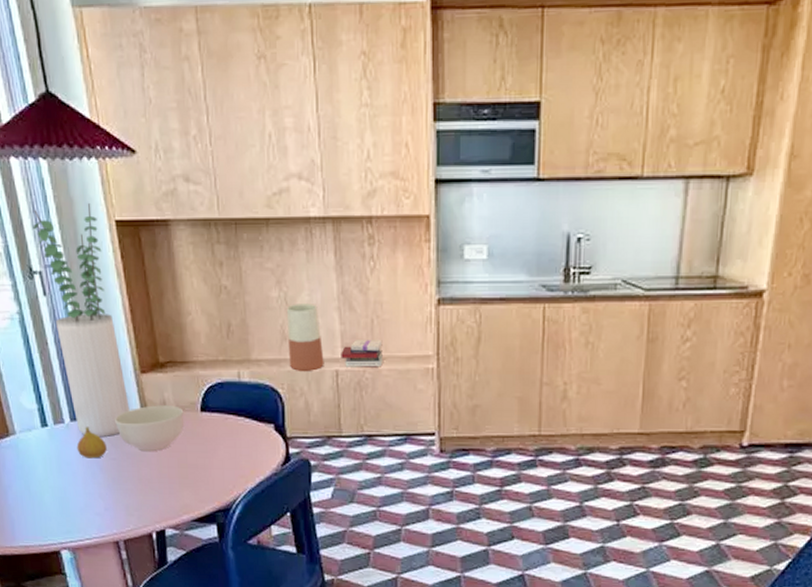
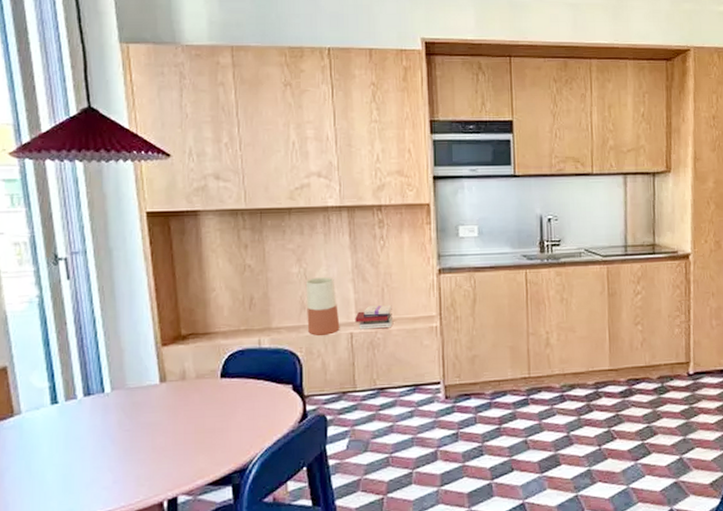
vase: present [32,203,130,438] -> none [62,198,148,410]
fruit: present [76,427,107,459] -> none [88,401,121,432]
bowl: present [114,405,184,452] -> none [130,374,204,421]

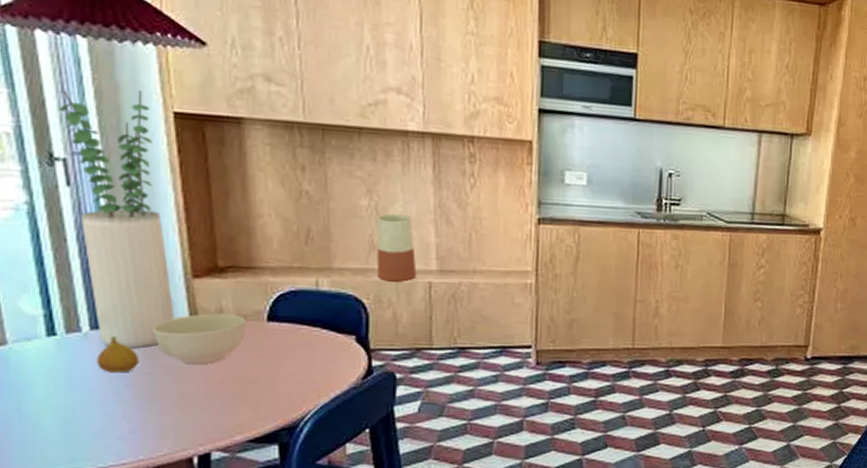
vase: none [62,198,148,410] -> present [59,90,174,349]
fruit: none [88,401,121,432] -> present [96,336,139,373]
bowl: none [130,374,204,421] -> present [151,313,246,365]
books: present [355,305,394,330] -> none [435,253,481,282]

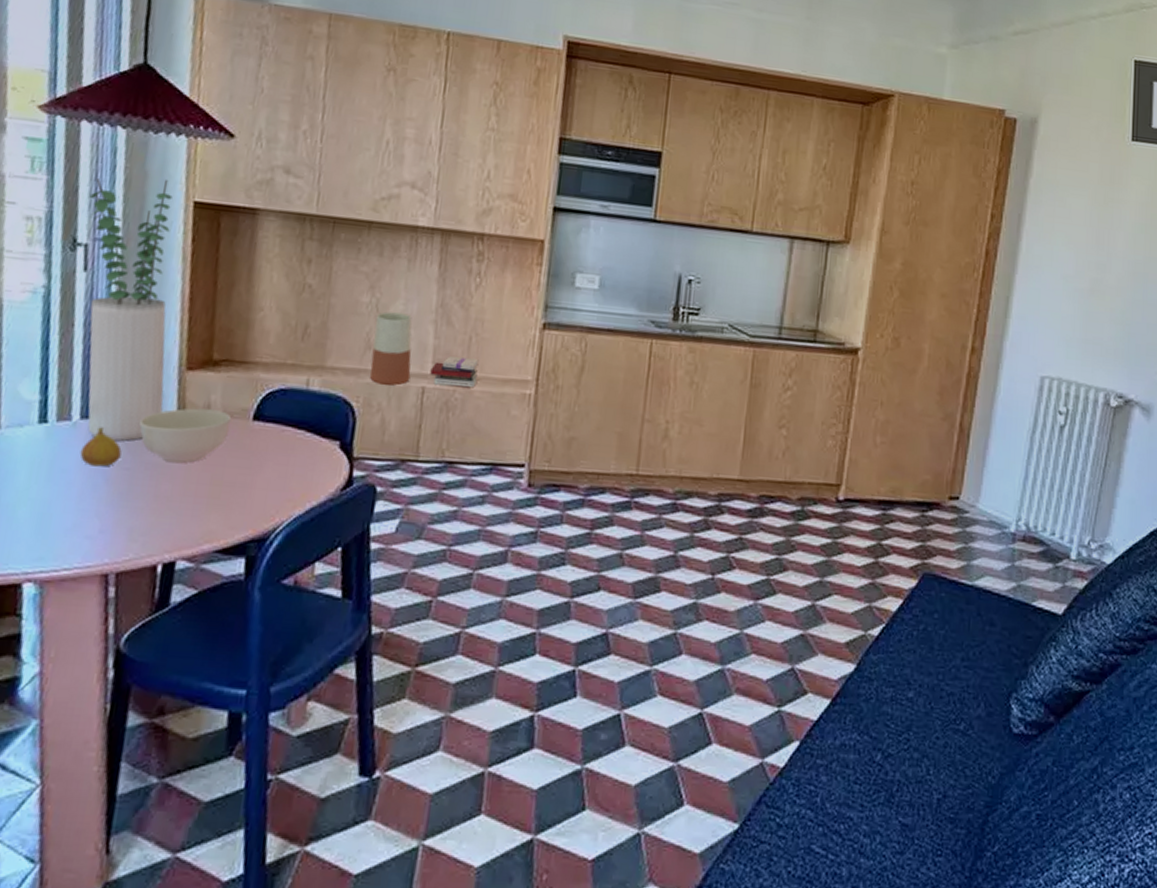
books: none [435,253,481,282] -> present [430,356,479,390]

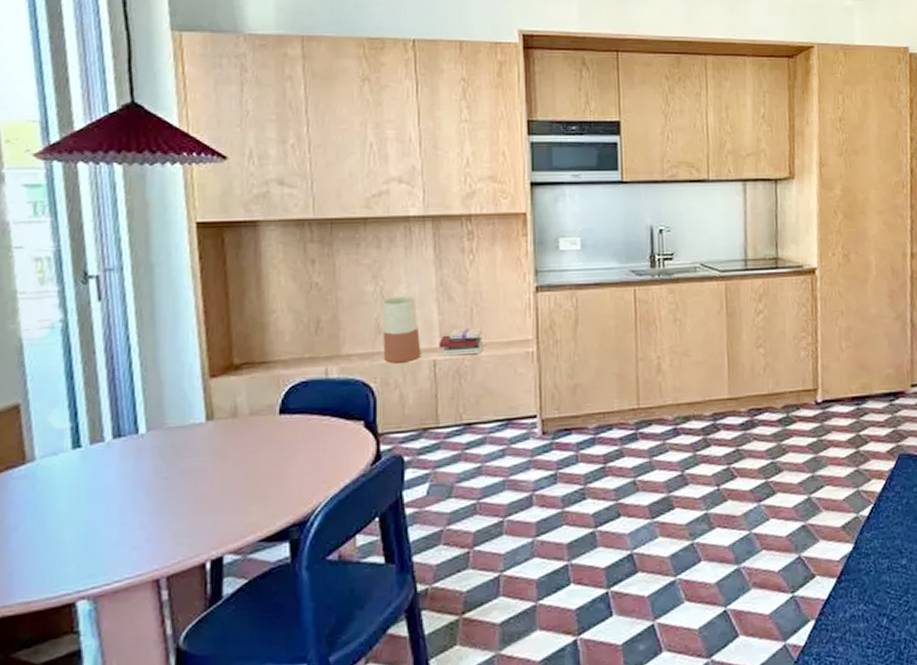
fruit: present [80,427,122,467] -> none [117,443,157,481]
vase: present [87,178,173,442] -> none [95,206,192,455]
bowl: present [138,408,232,464] -> none [170,410,259,466]

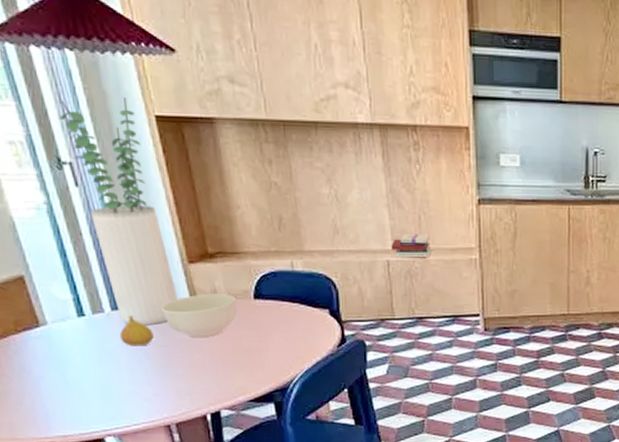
vase: none [95,206,192,455] -> present [59,97,178,326]
fruit: none [117,443,157,481] -> present [119,316,154,346]
bowl: none [170,410,259,466] -> present [160,294,237,338]
vase: present [382,296,421,364] -> none [337,200,376,261]

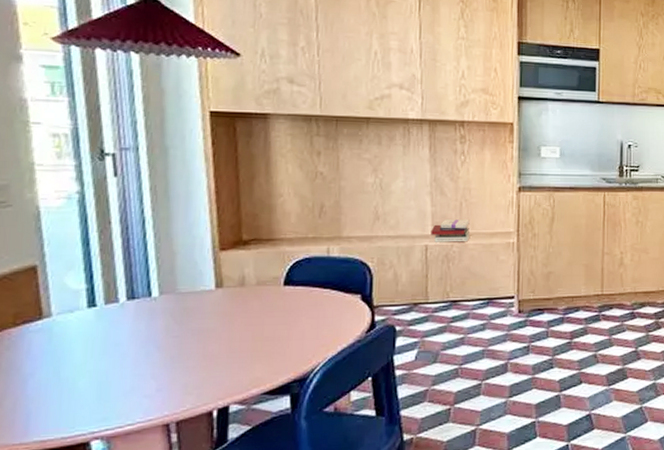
vase: present [59,97,178,326] -> none [111,95,202,316]
fruit: present [119,316,154,346] -> none [130,305,169,338]
bowl: present [160,294,237,338] -> none [181,280,265,328]

